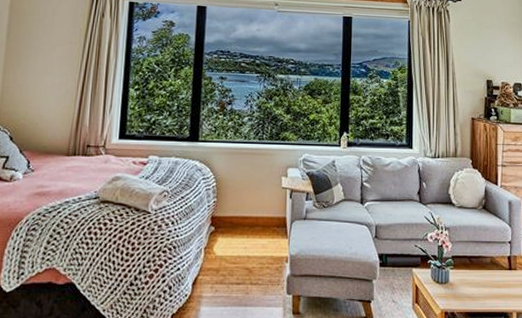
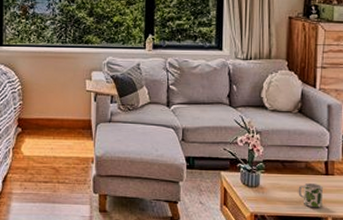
mug: none [485,279,507,303] -> present [298,183,323,208]

